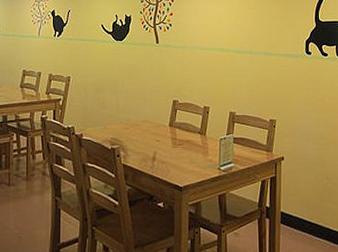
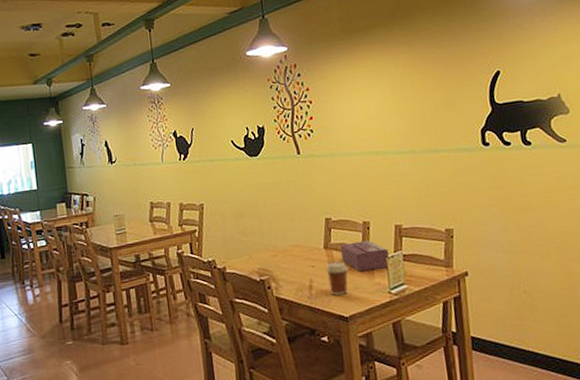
coffee cup: none [168,138,188,168] -> present [325,261,349,296]
tissue box: none [182,123,223,148] -> present [340,240,389,271]

